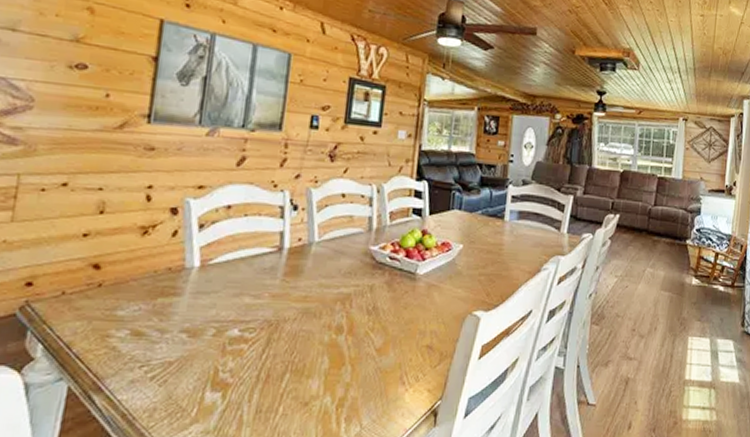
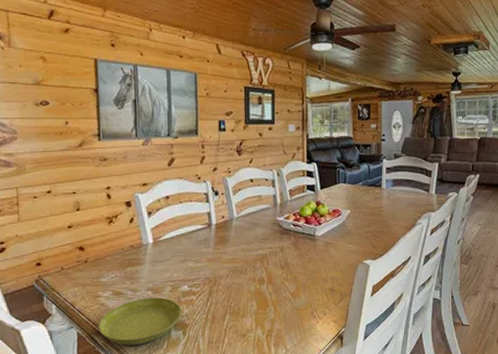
saucer: none [100,343,226,410] -> present [98,297,182,346]

